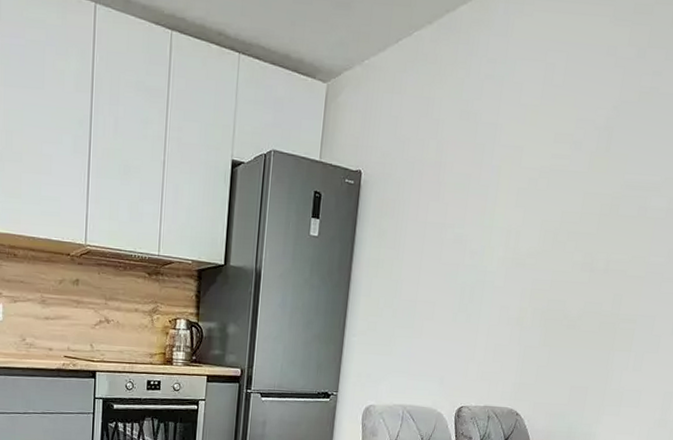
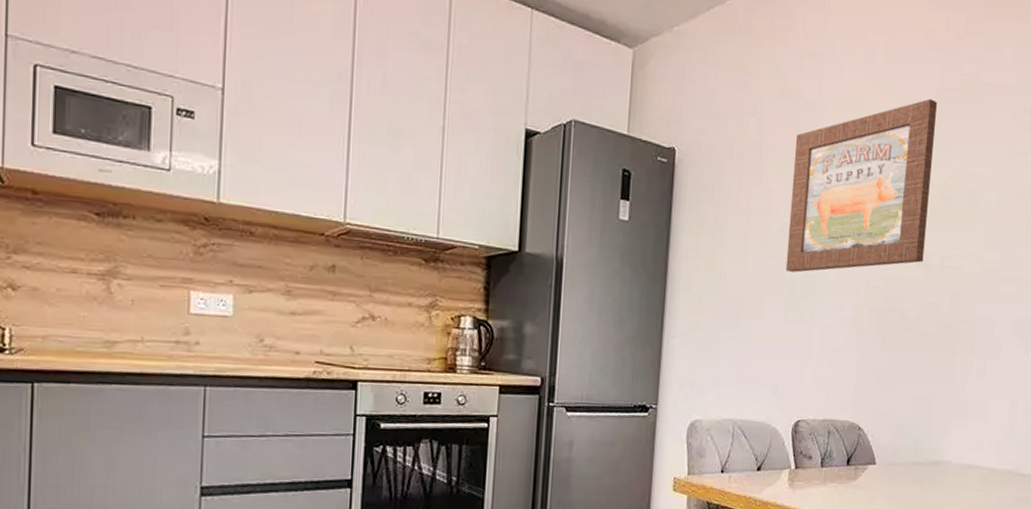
wall art: none [456,112,614,278] -> present [785,98,937,273]

